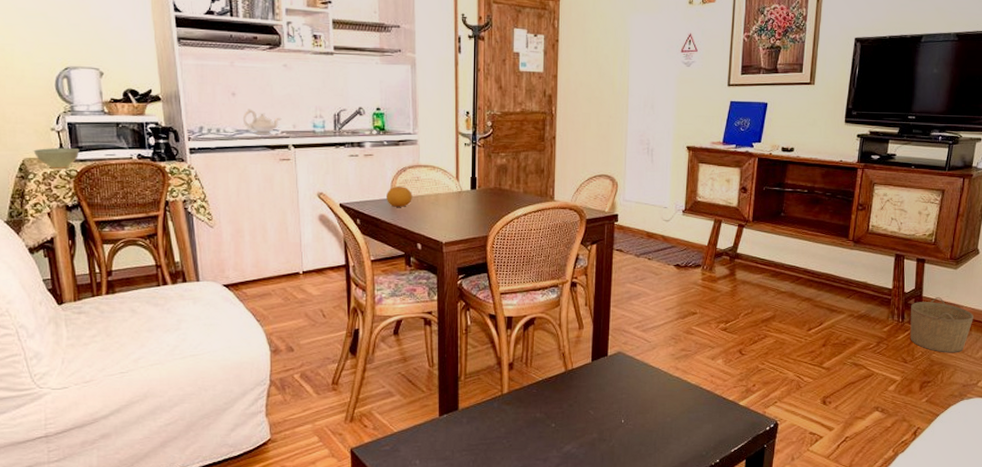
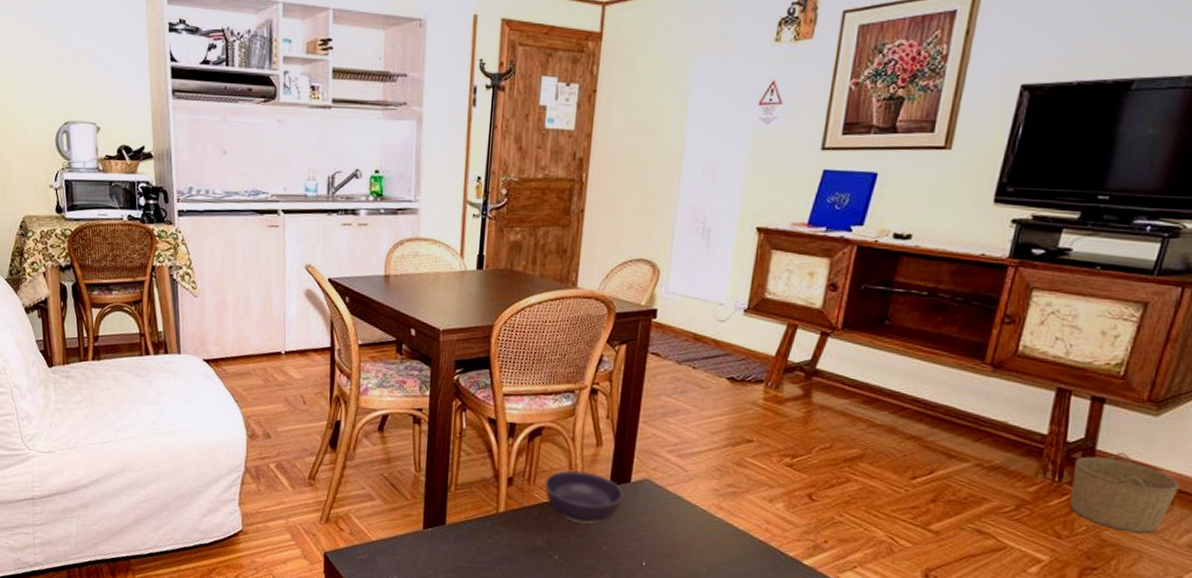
bowl: present [33,147,80,170] -> none [33,205,75,229]
teapot: present [242,109,282,135] -> none [232,169,273,199]
fruit: present [387,186,412,207] -> none [380,262,409,286]
bowl: none [539,351,603,395] -> present [544,470,624,524]

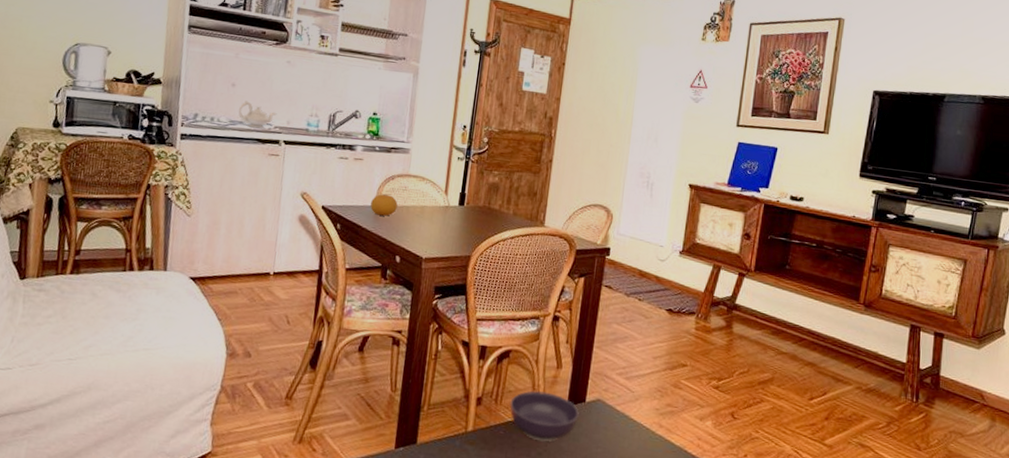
teapot: none [232,169,273,199] -> present [238,101,277,129]
fruit: none [380,262,409,286] -> present [370,194,398,216]
basket: present [1069,452,1180,534] -> none [925,377,998,445]

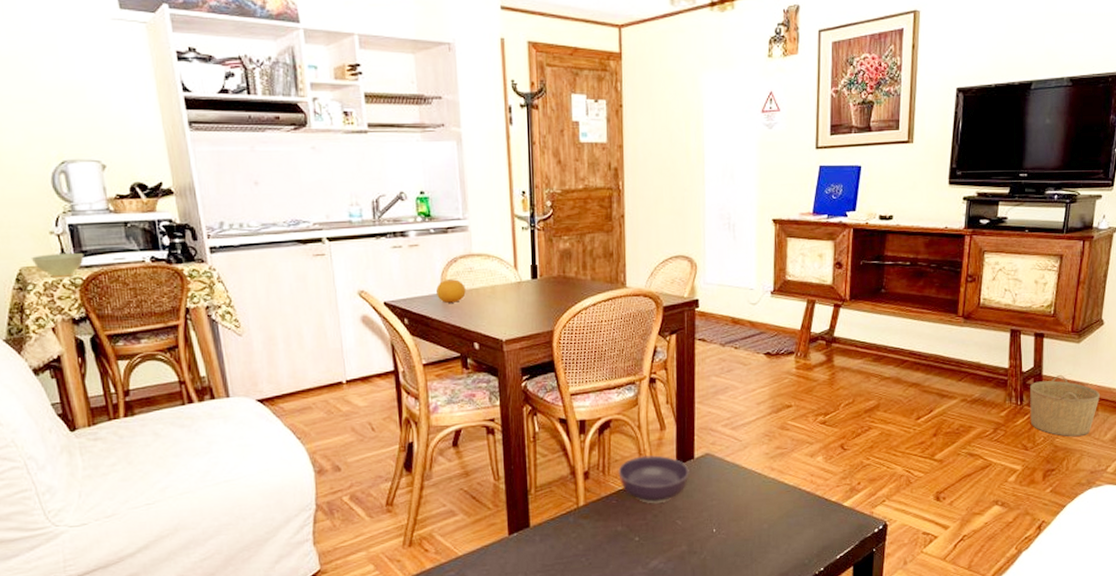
bowl: none [28,119,74,142] -> present [31,252,84,279]
teapot: present [238,101,277,129] -> none [268,199,313,228]
basket: none [925,377,998,445] -> present [1030,374,1100,437]

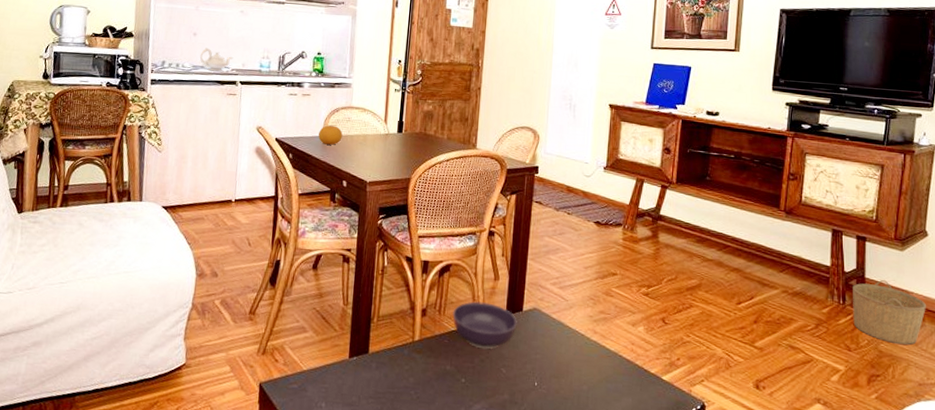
bowl: present [31,252,84,279] -> none [22,72,60,92]
teapot: none [268,199,313,228] -> present [199,47,234,72]

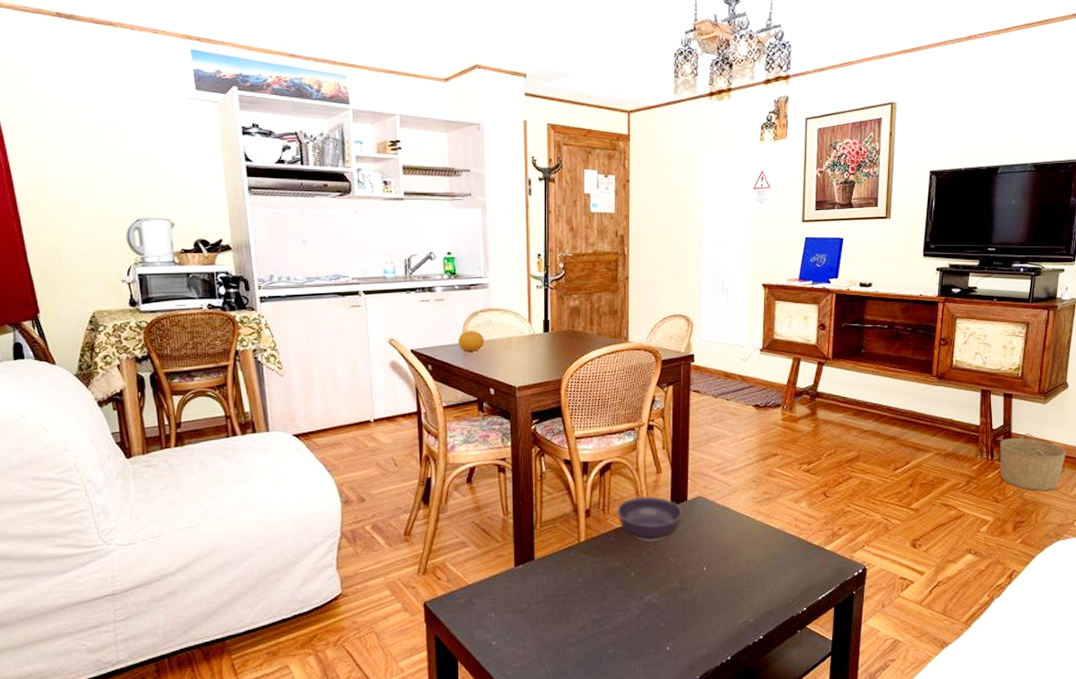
teapot: present [199,47,234,72] -> none [313,256,352,282]

